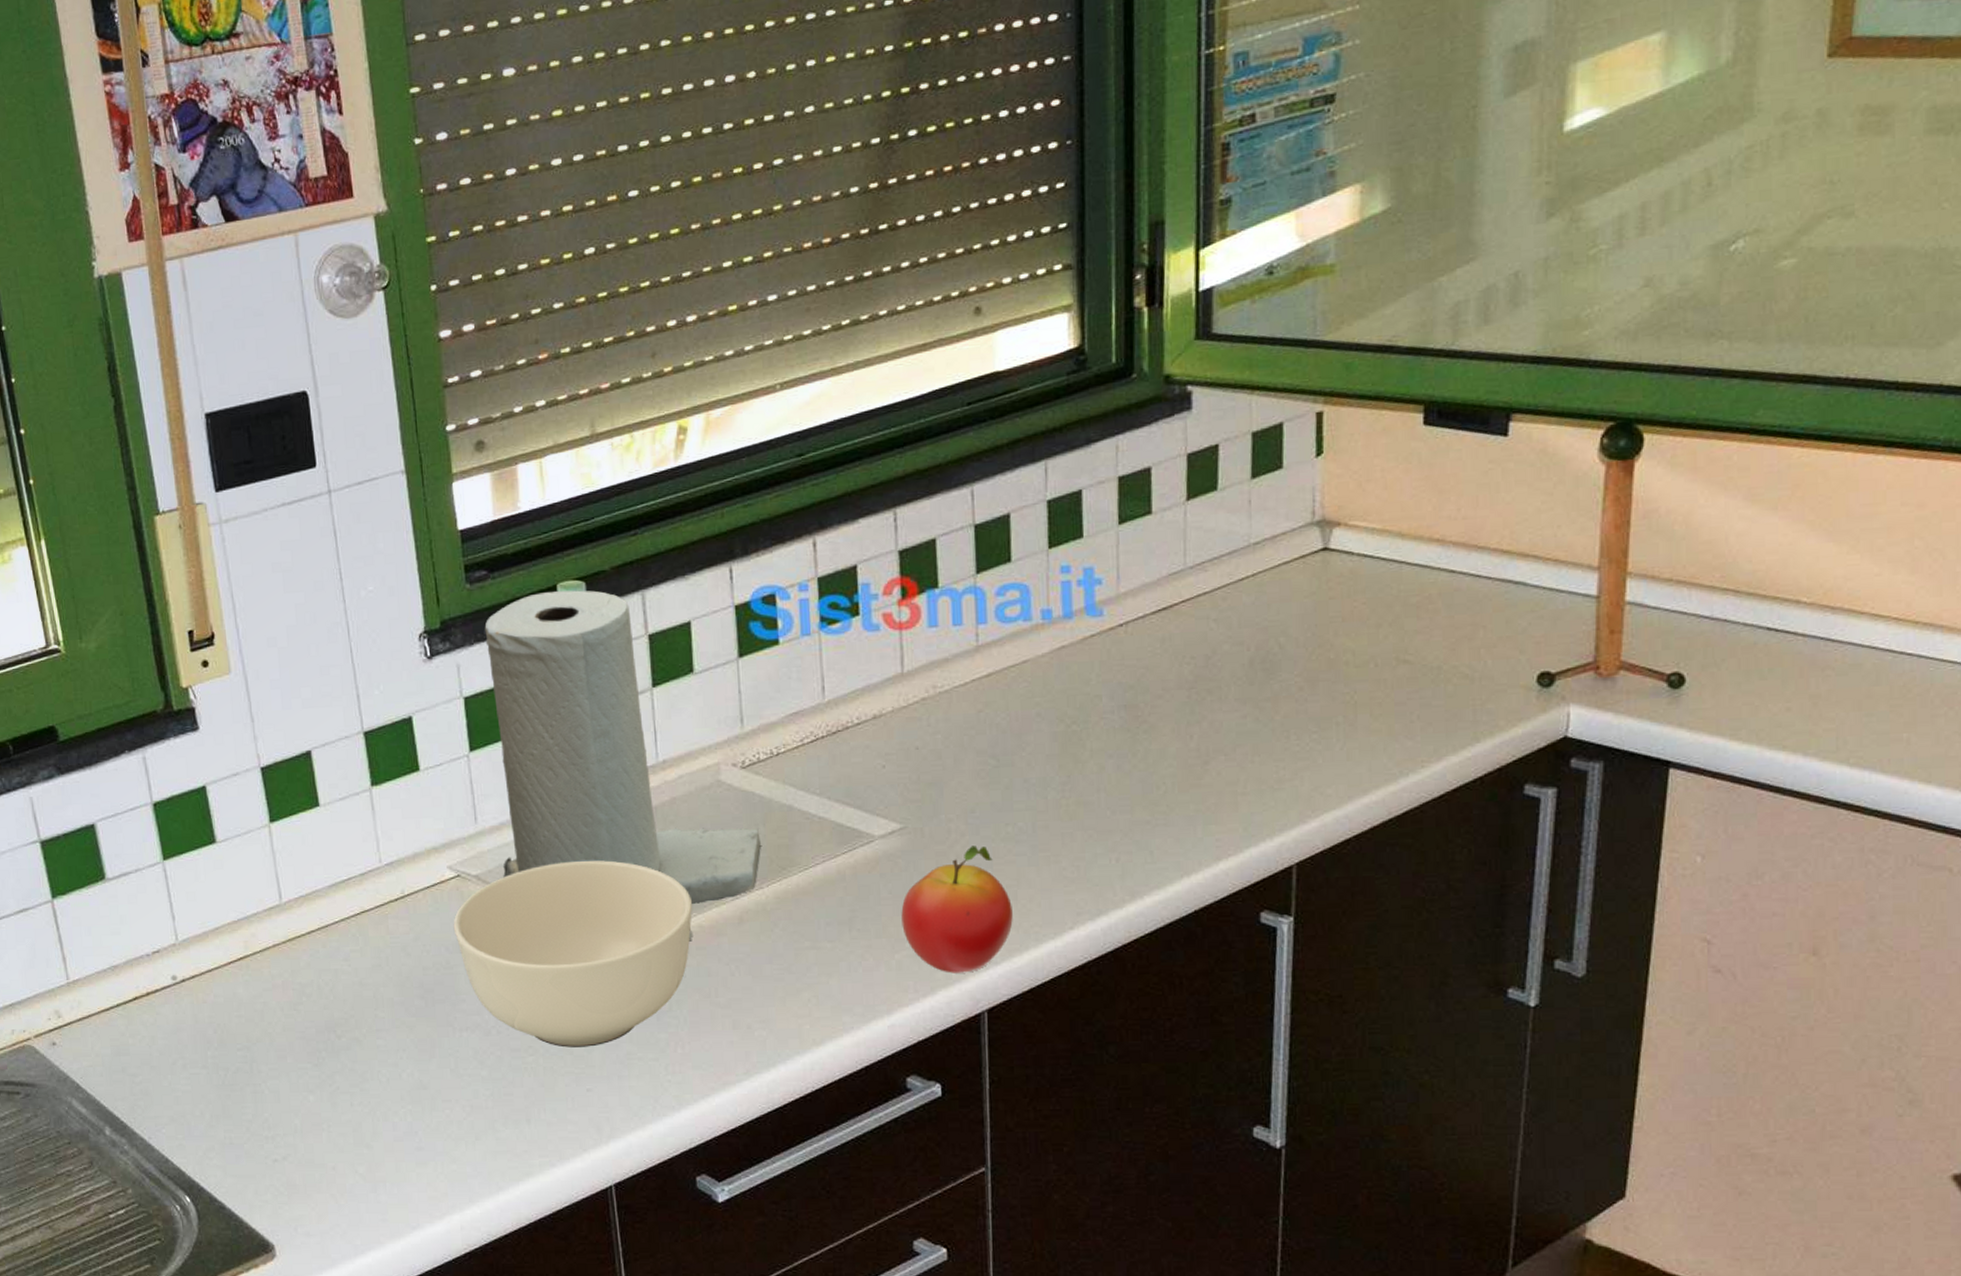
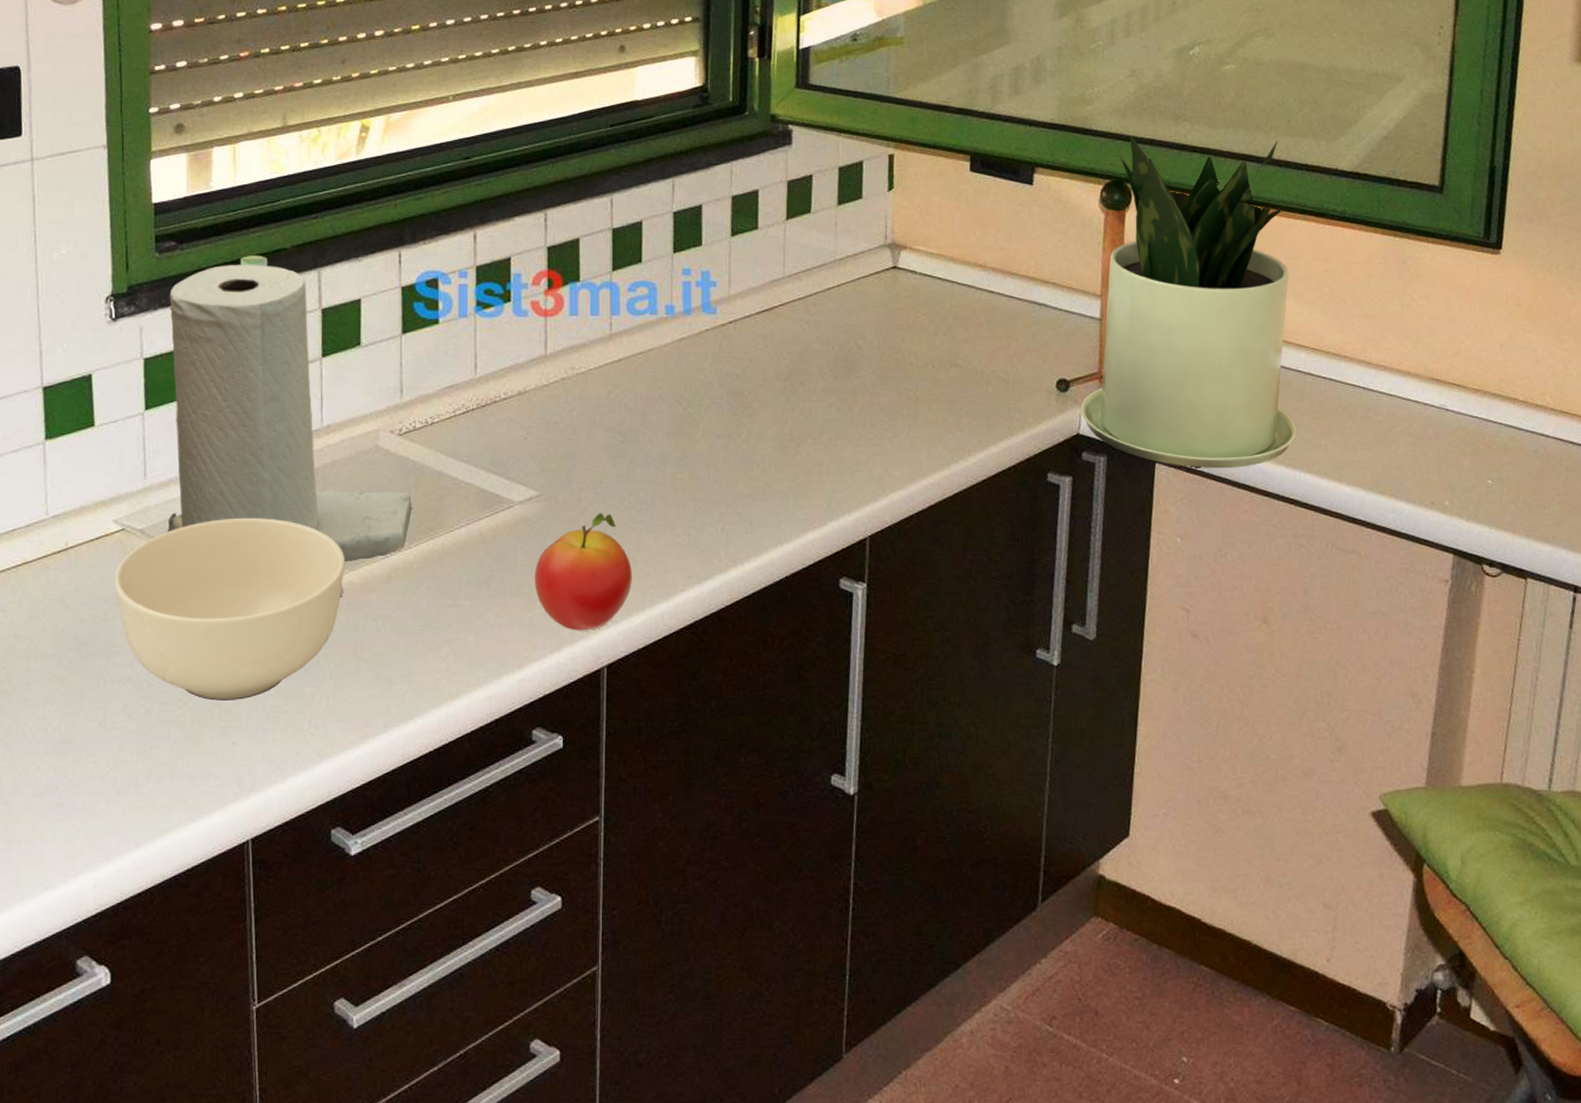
planter: none [1569,354,1869,773] -> present [1080,136,1298,469]

